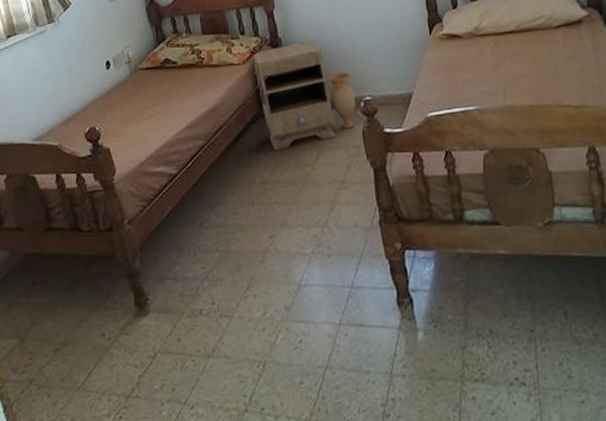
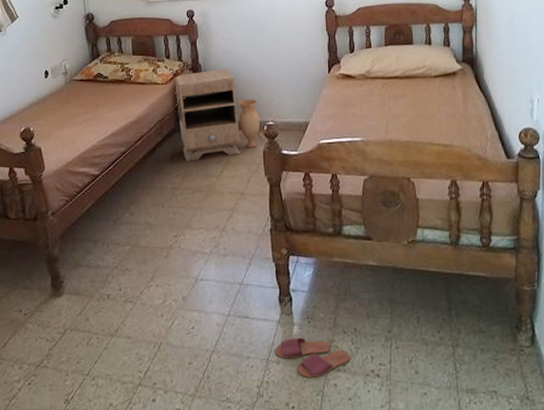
slippers: none [398,344,489,391] -> present [275,337,350,377]

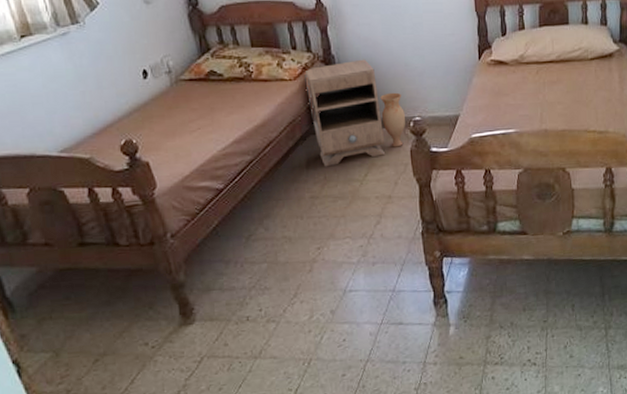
slippers: present [275,337,350,377] -> none [432,337,507,374]

